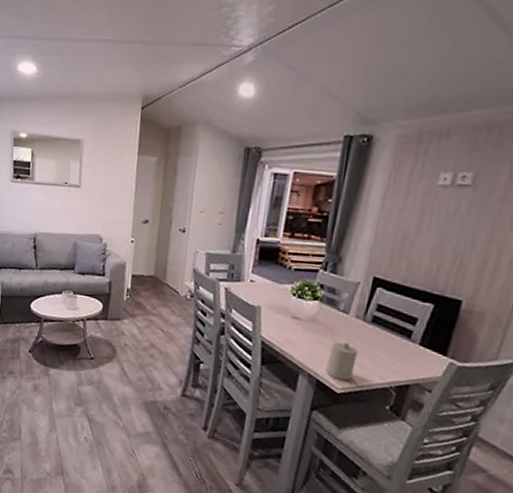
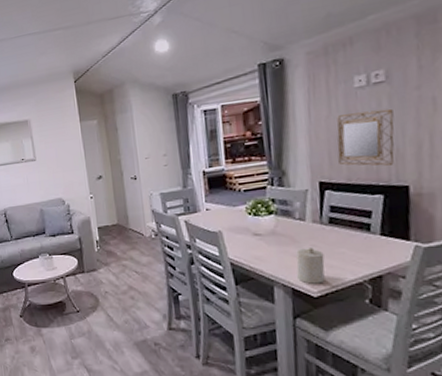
home mirror: none [399,211,469,276] -> present [337,108,395,166]

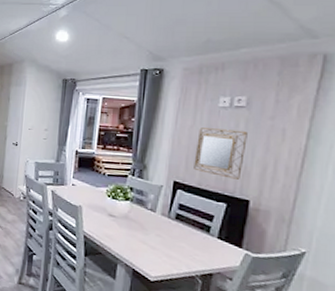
candle: present [296,248,325,284] -> none [139,235,166,270]

